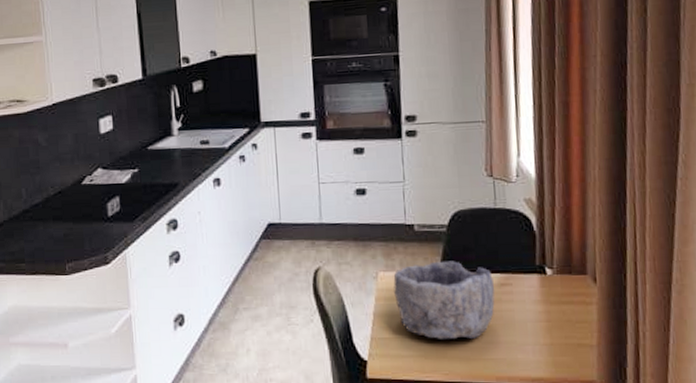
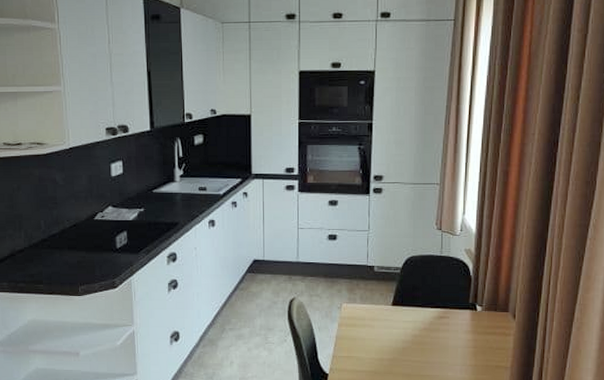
bowl: present [393,261,495,339] -> none [354,297,435,359]

